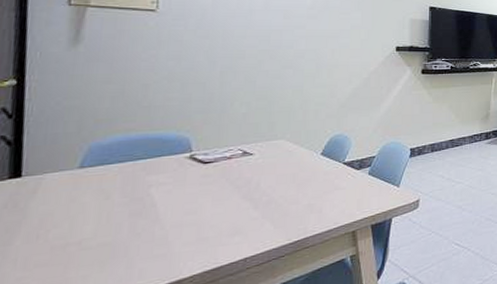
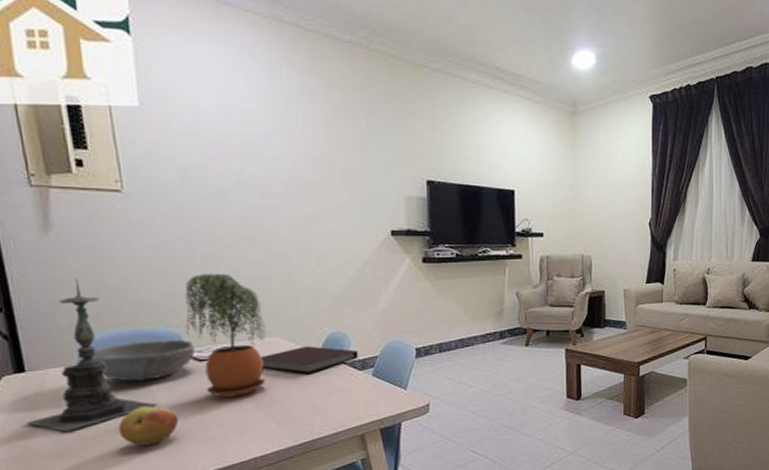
candle holder: none [9,86,155,238] -> present [26,278,159,432]
bowl: none [95,143,202,185] -> present [92,340,195,382]
fruit: none [108,208,173,250] -> present [118,406,179,446]
potted plant: none [195,82,274,199] -> present [185,273,267,398]
notebook: none [264,148,358,174] -> present [261,346,359,374]

